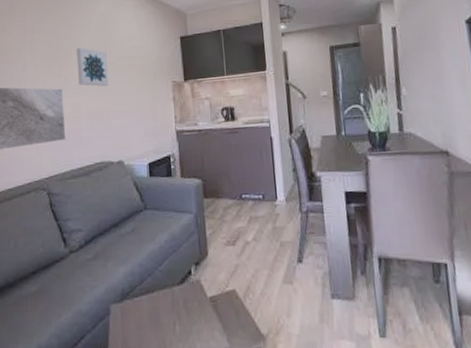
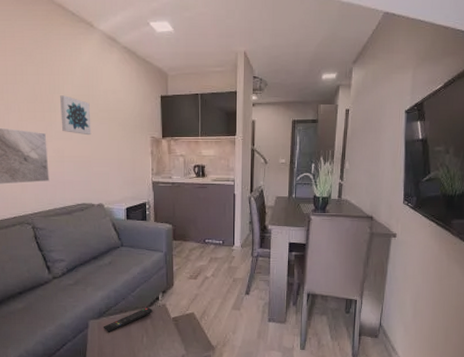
remote control: none [126,284,185,320] -> present [103,307,153,332]

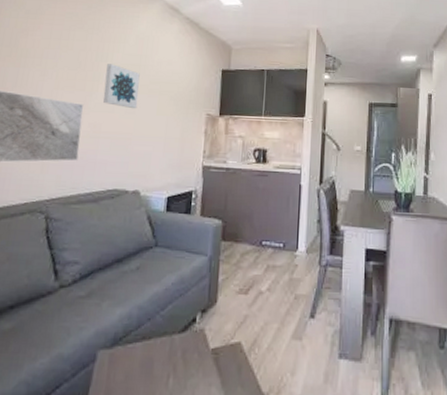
remote control: present [103,307,153,332] -> none [115,332,186,369]

